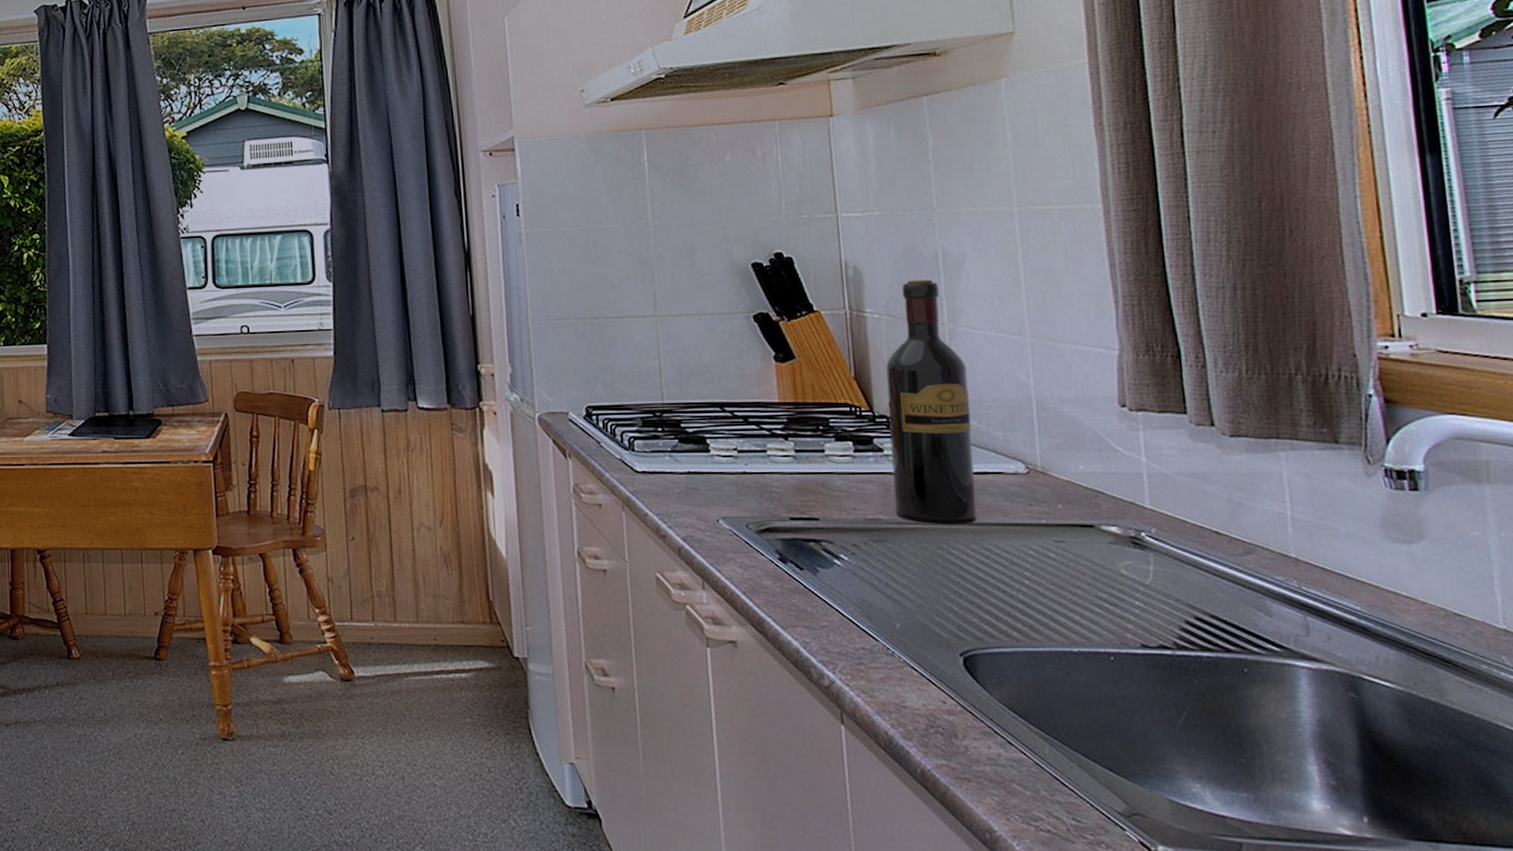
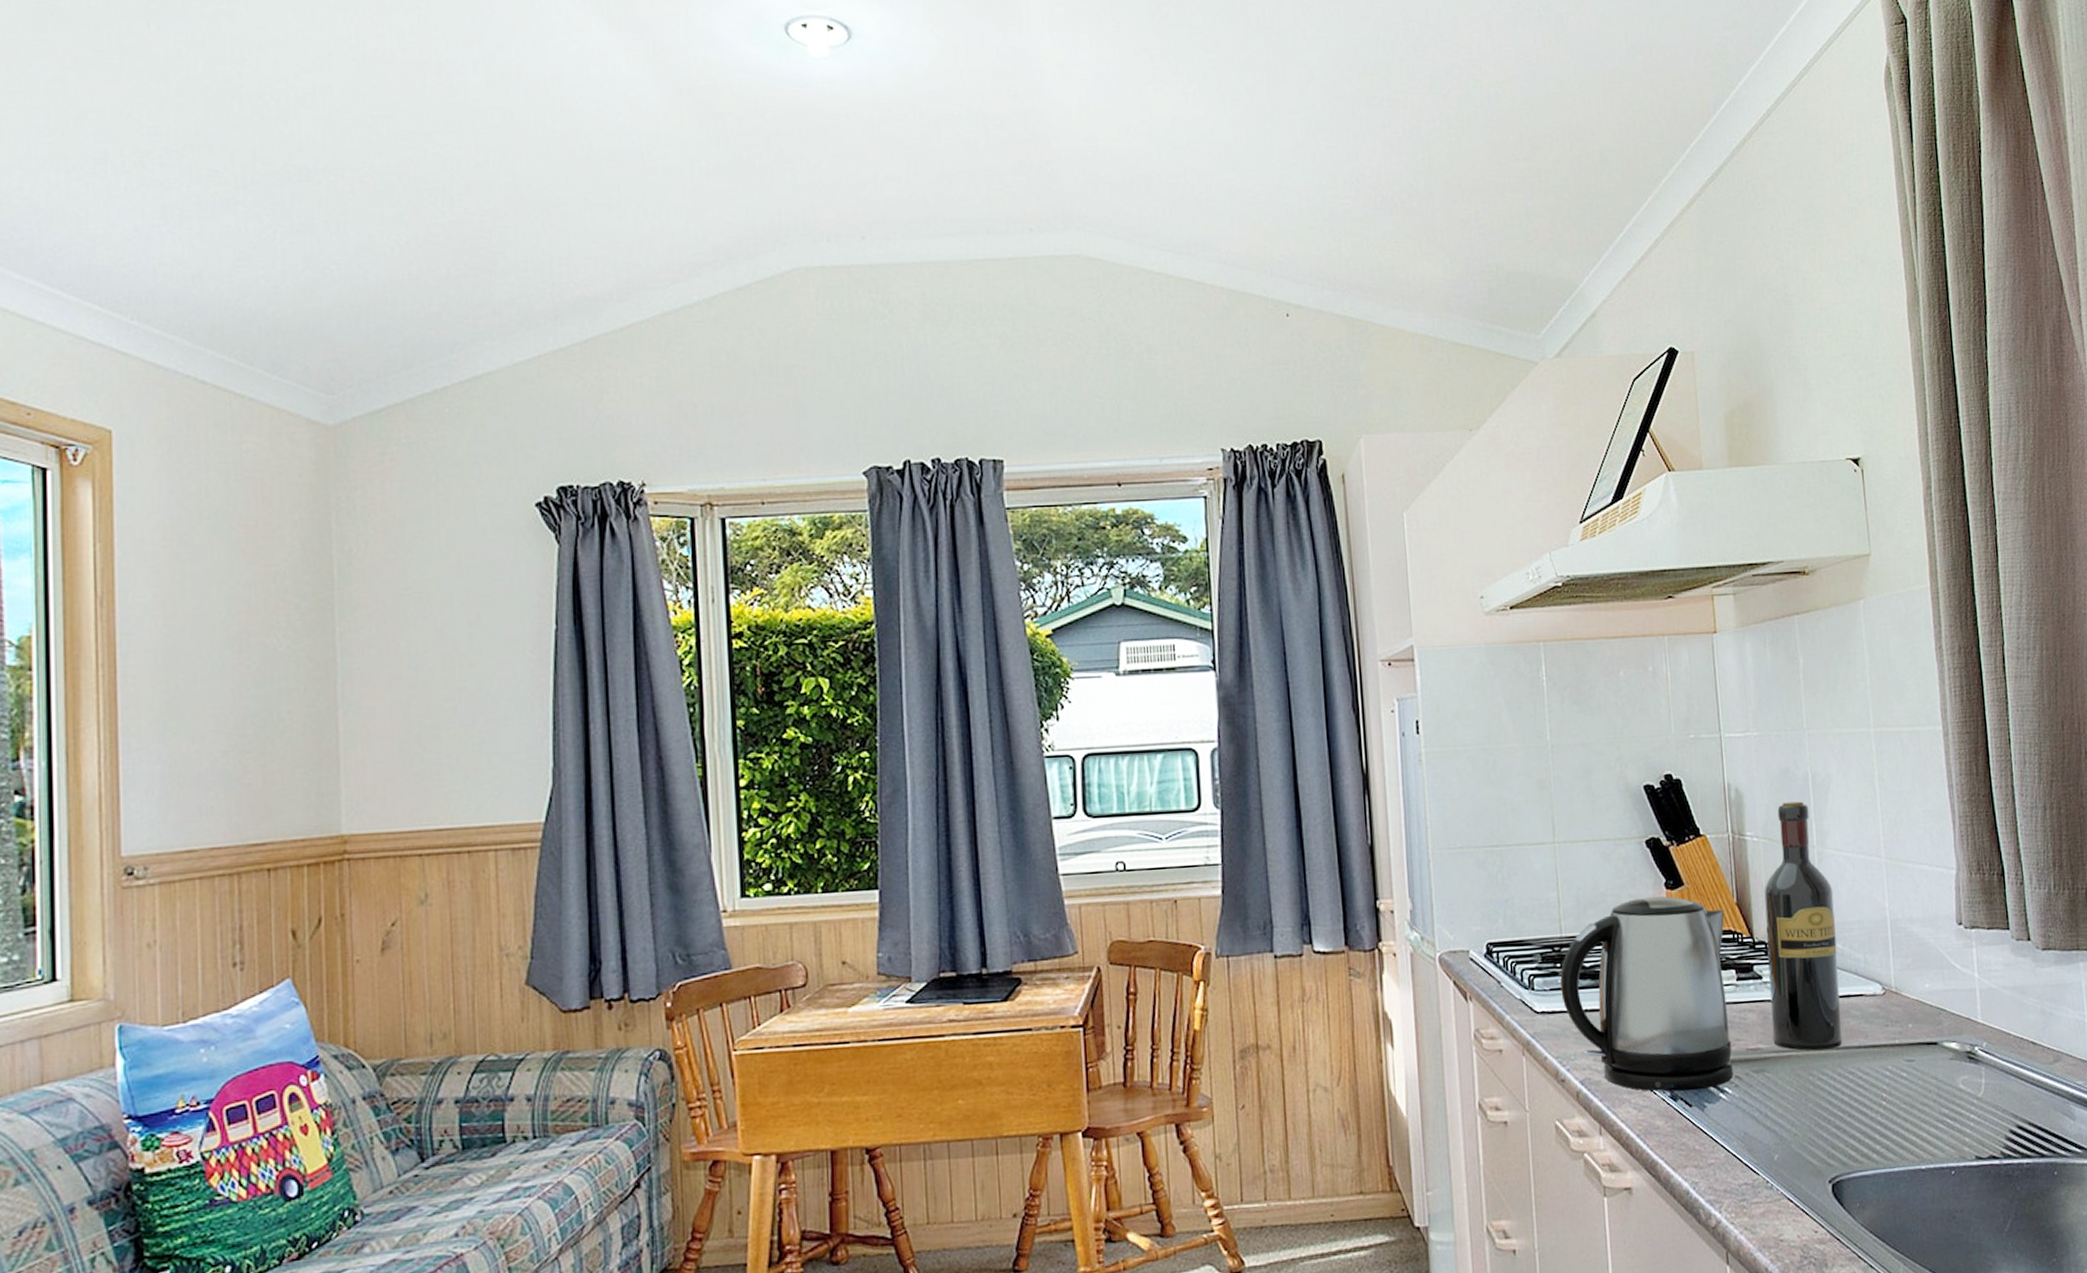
kettle: none [661,368,850,555] -> present [1560,896,1733,1093]

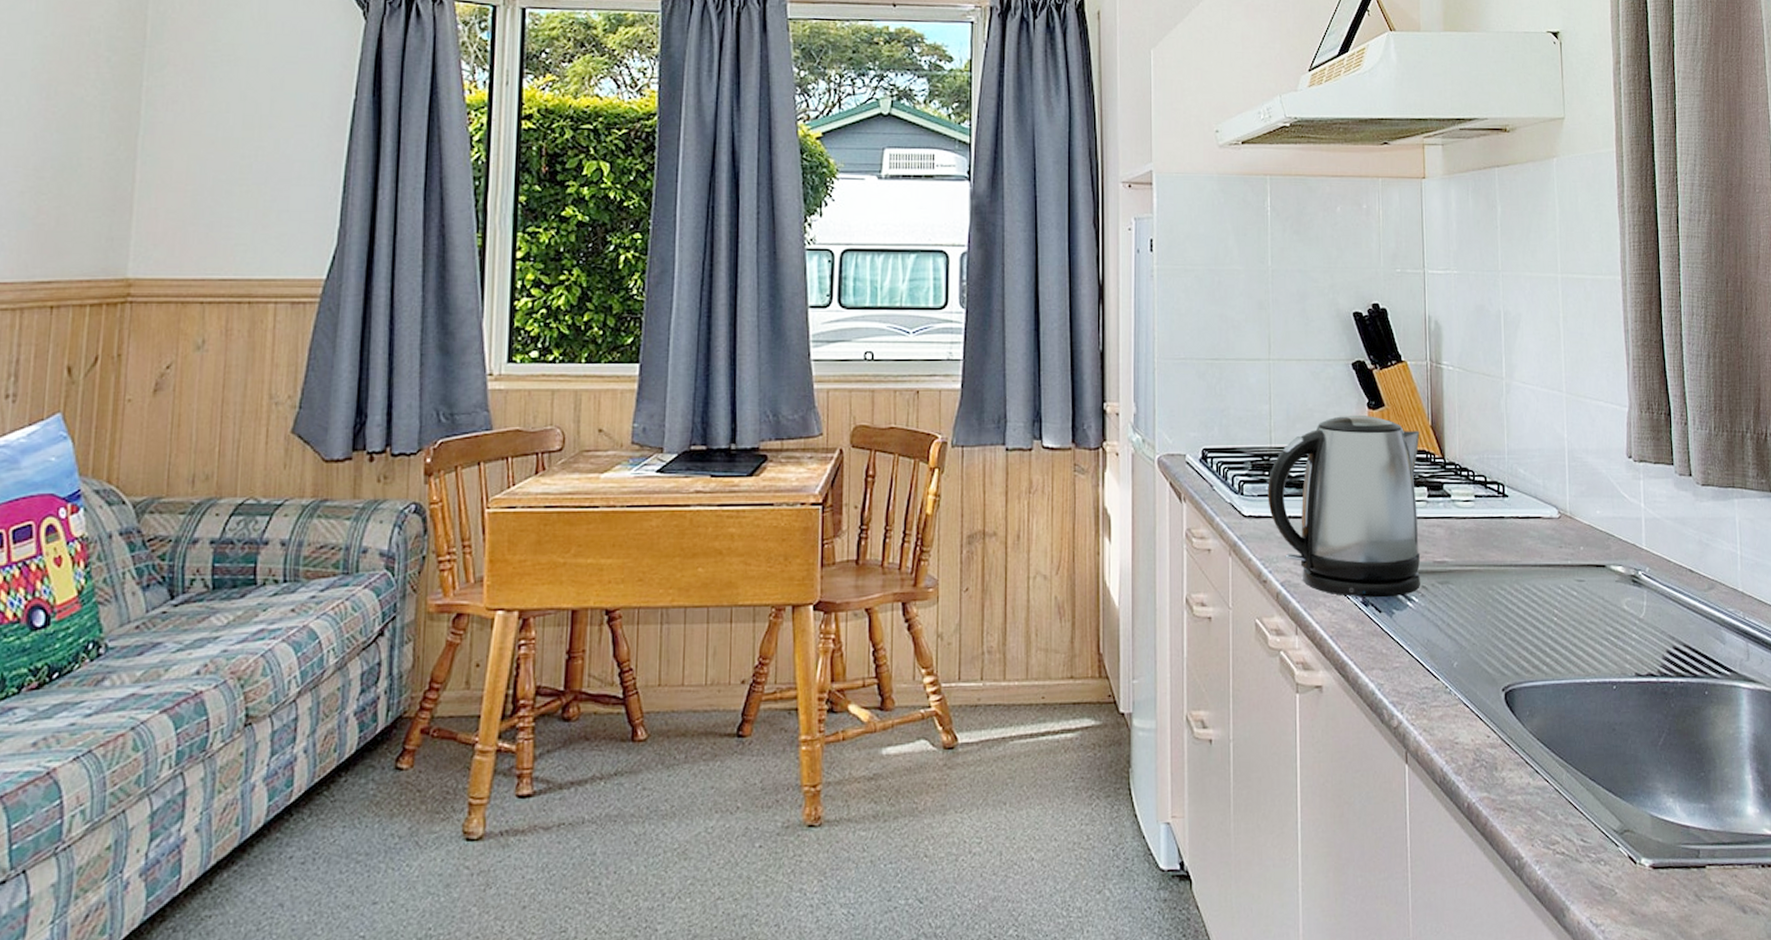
wine bottle: present [1764,801,1842,1051] -> none [1456,336,1520,567]

